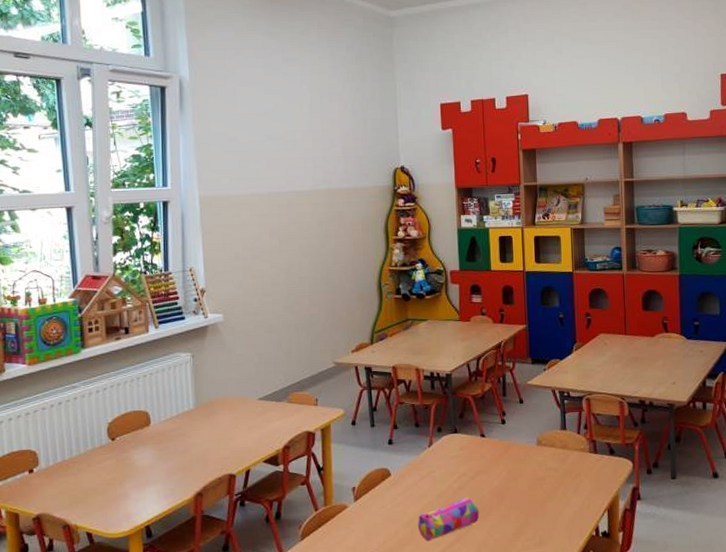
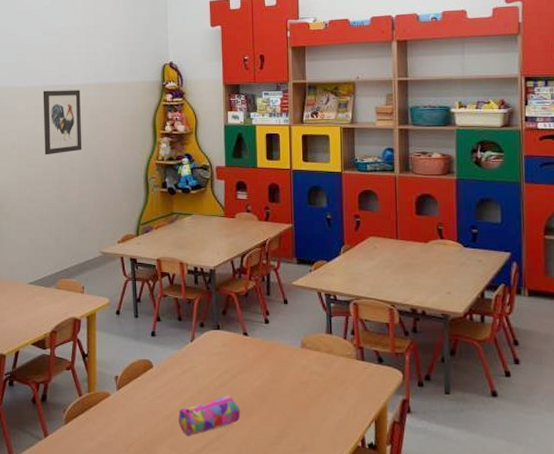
wall art: none [268,196,312,265] -> present [43,90,82,155]

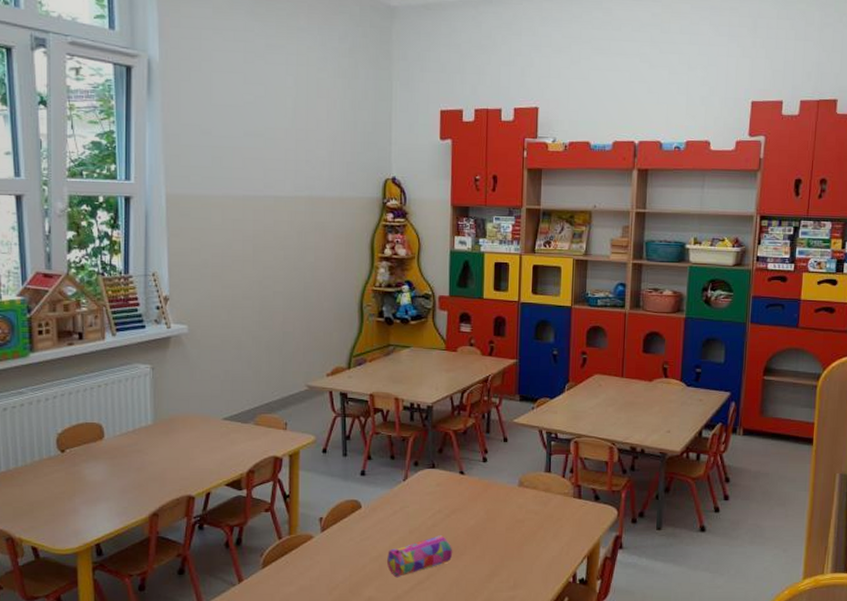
wall art: present [43,90,82,155] -> none [242,201,289,276]

